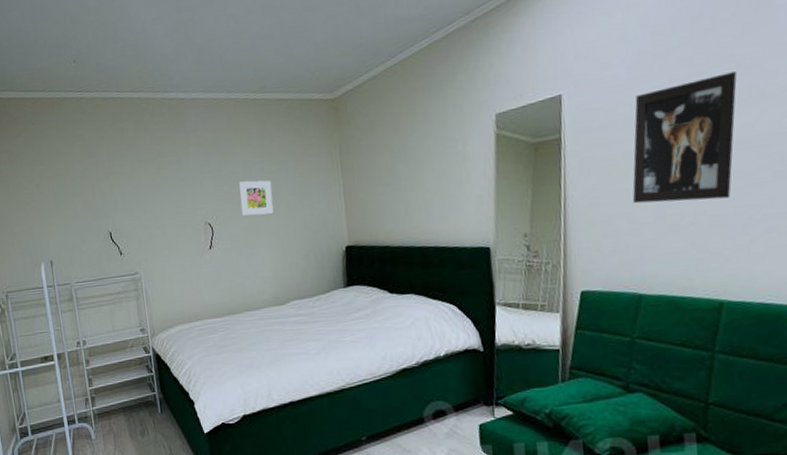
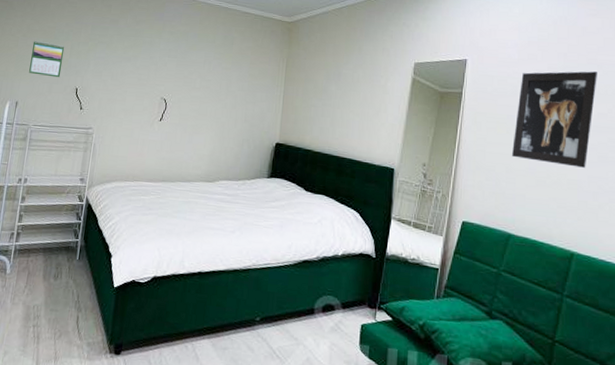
calendar: none [49,187,89,227] -> present [29,40,65,78]
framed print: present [238,180,274,216] -> none [194,70,225,102]

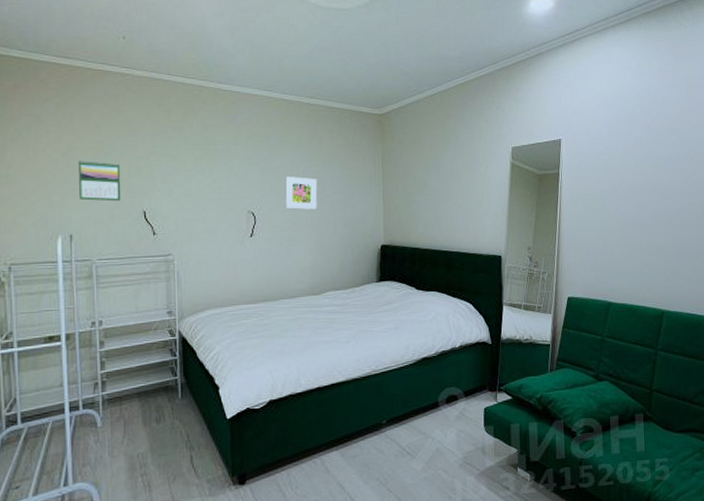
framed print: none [194,70,225,102] -> present [285,177,318,209]
wall art: present [511,71,597,168] -> none [607,141,677,233]

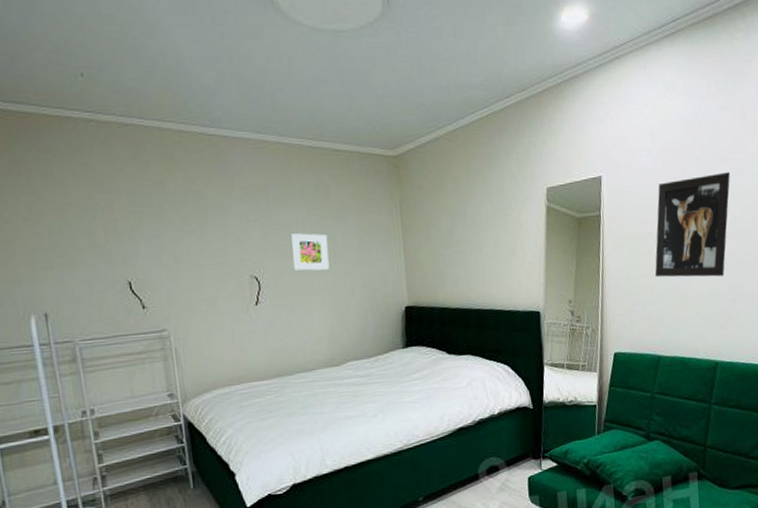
calendar: present [77,159,121,202] -> none [43,225,101,273]
wall art: none [607,141,677,233] -> present [654,172,730,278]

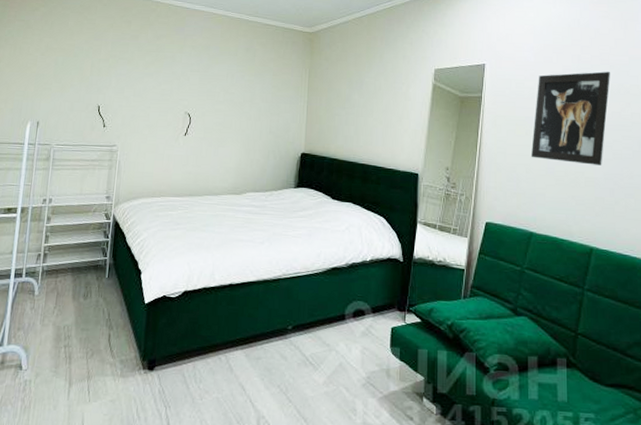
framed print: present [290,233,330,271] -> none [218,84,249,115]

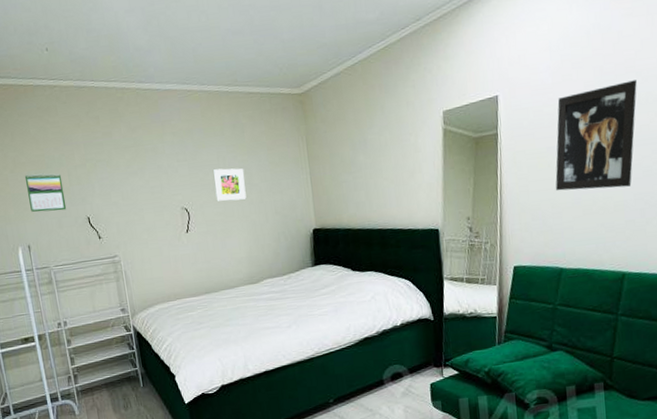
calendar: none [49,59,85,96] -> present [24,173,67,212]
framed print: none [218,84,249,115] -> present [213,168,247,201]

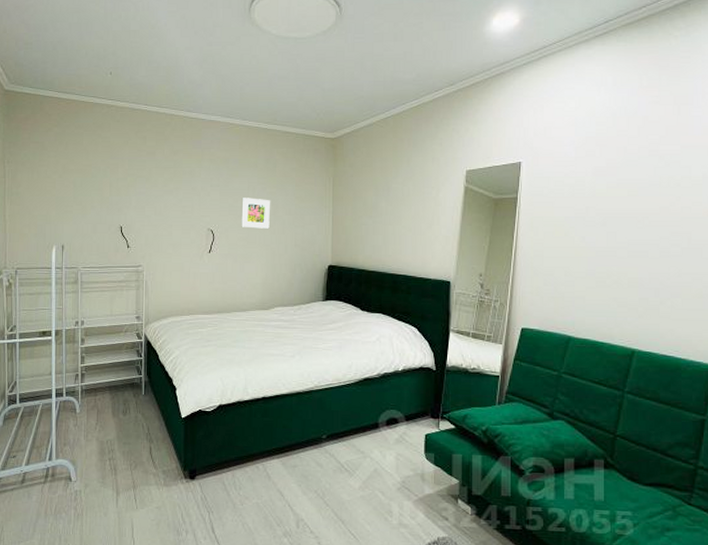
calendar: present [24,173,67,212] -> none [70,180,104,217]
wall art: present [555,80,637,191] -> none [570,163,659,265]

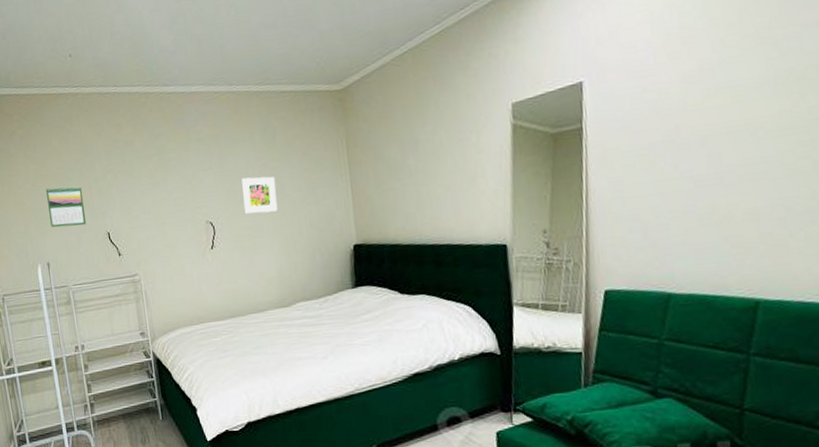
calendar: none [70,180,104,217] -> present [45,186,87,228]

